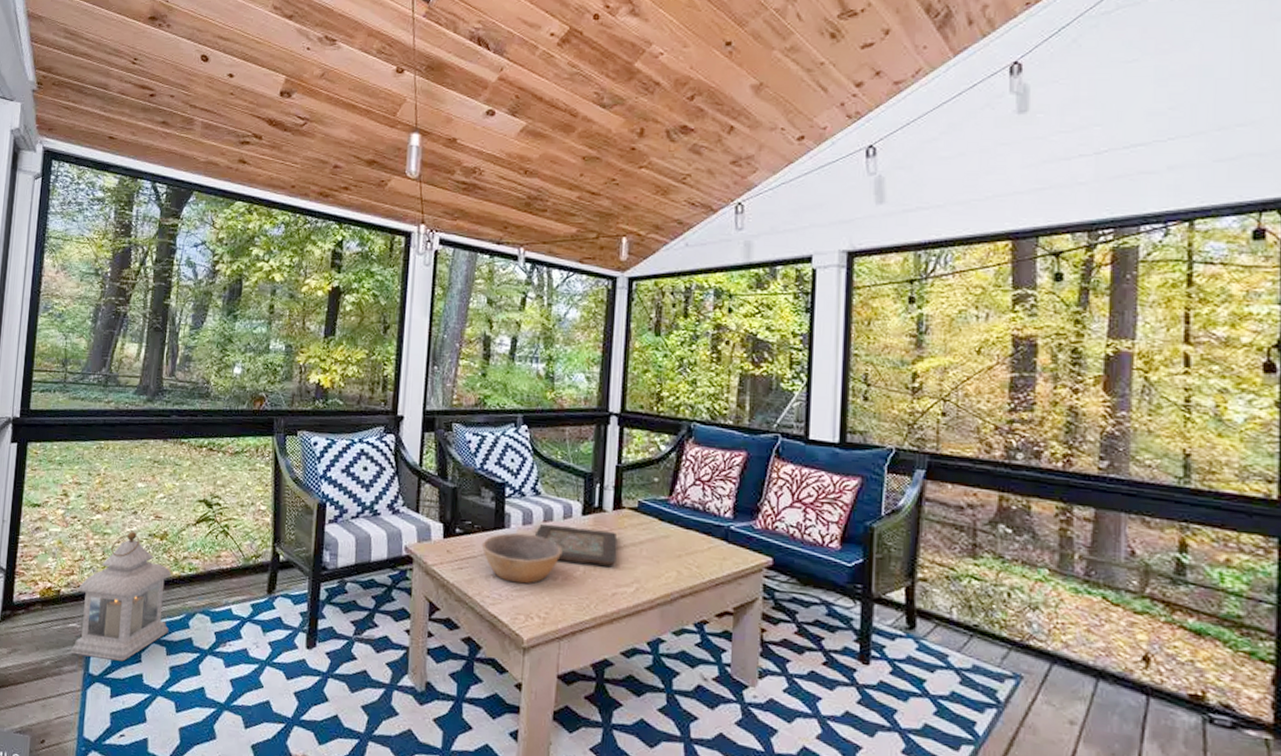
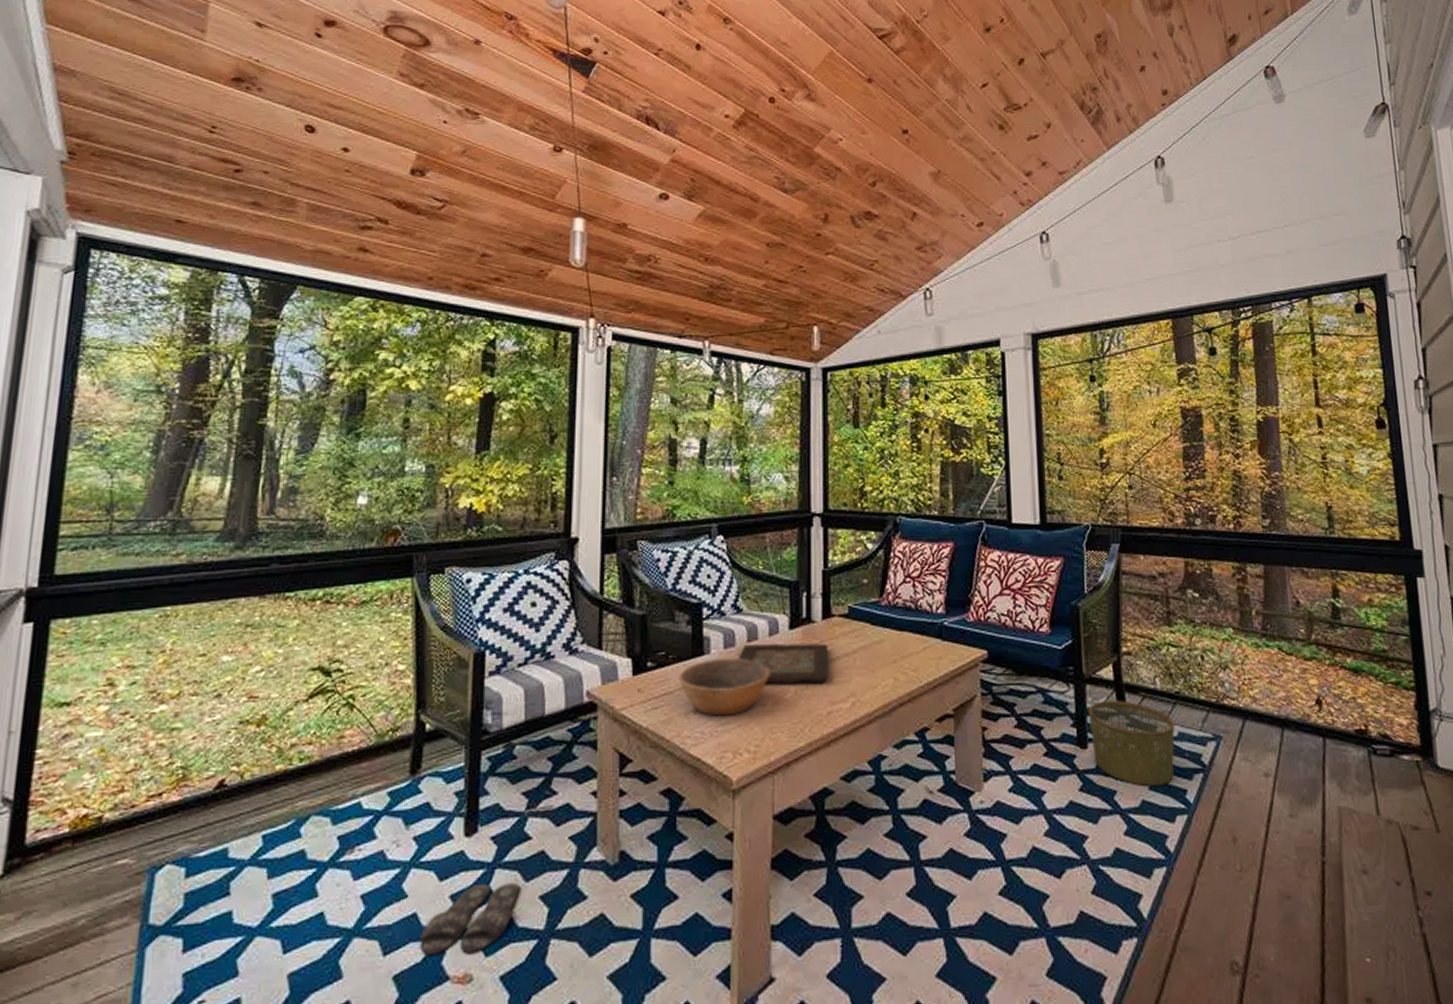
lantern: present [71,531,172,662] -> none [119,721,274,903]
slippers: none [271,687,347,741] -> present [420,883,520,957]
basket: none [874,621,970,714] -> present [1088,700,1175,787]

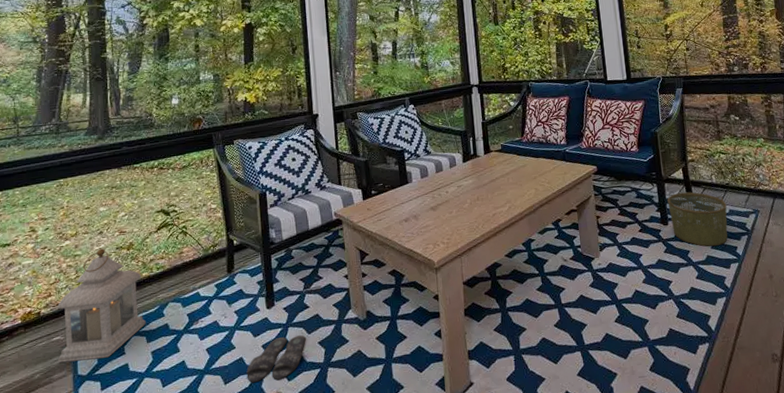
lantern: none [119,721,274,903] -> present [57,248,146,363]
bowl: present [678,657,771,716] -> none [393,183,453,222]
decorative tray: present [739,643,830,684] -> none [431,170,492,199]

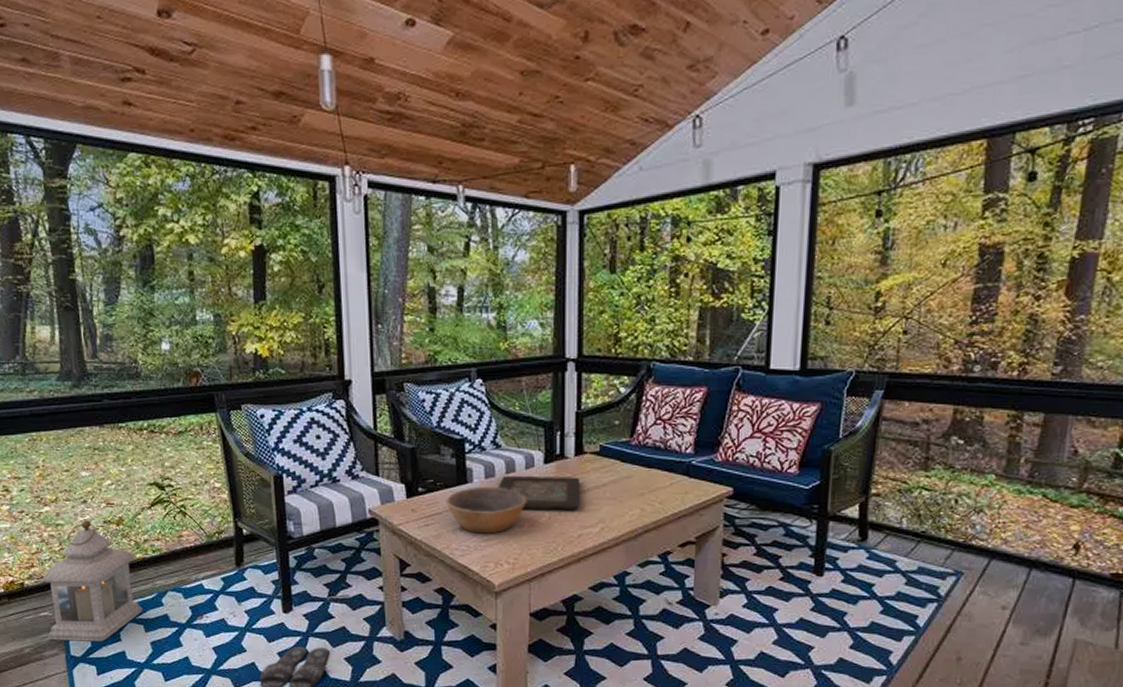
bowl: none [393,183,453,222] -> present [445,486,527,534]
decorative tray: none [431,170,492,199] -> present [499,475,581,510]
basket: present [667,192,728,247] -> none [828,536,916,612]

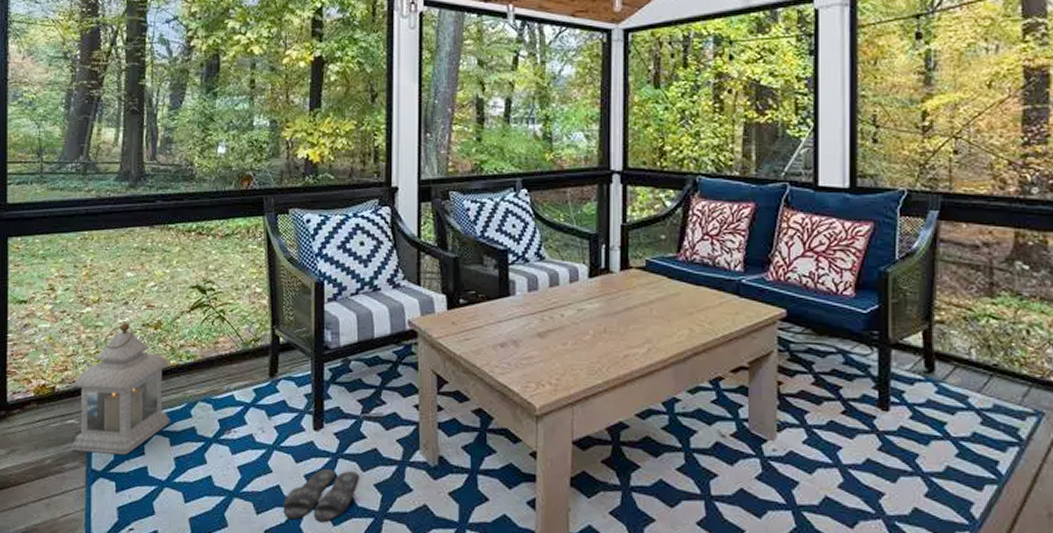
bowl: present [445,486,527,534] -> none [487,299,571,351]
decorative tray: present [499,475,581,510] -> none [542,289,627,328]

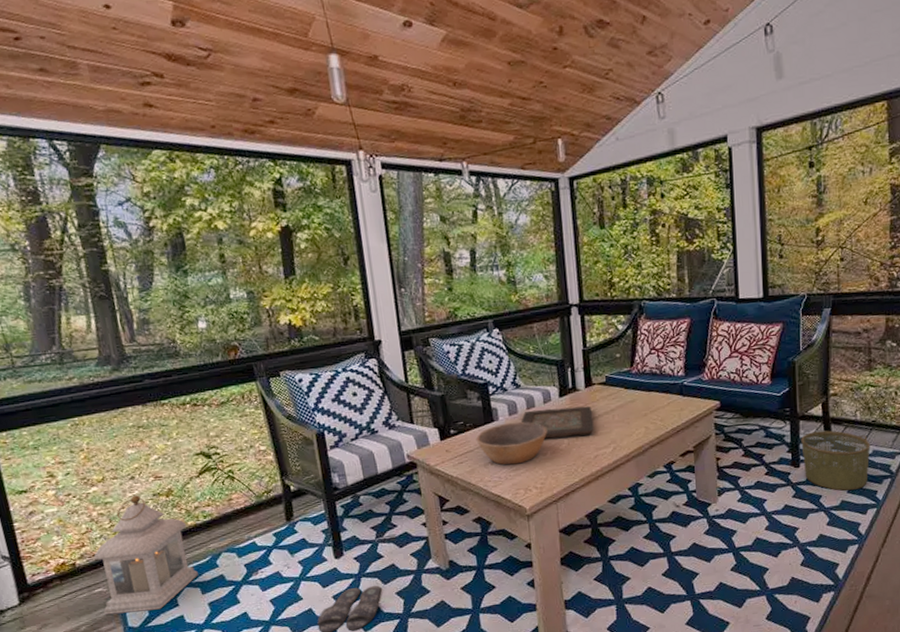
bowl: none [487,299,571,351] -> present [476,421,548,465]
decorative tray: none [542,289,627,328] -> present [522,406,594,439]
basket: none [892,366,990,455] -> present [801,430,871,491]

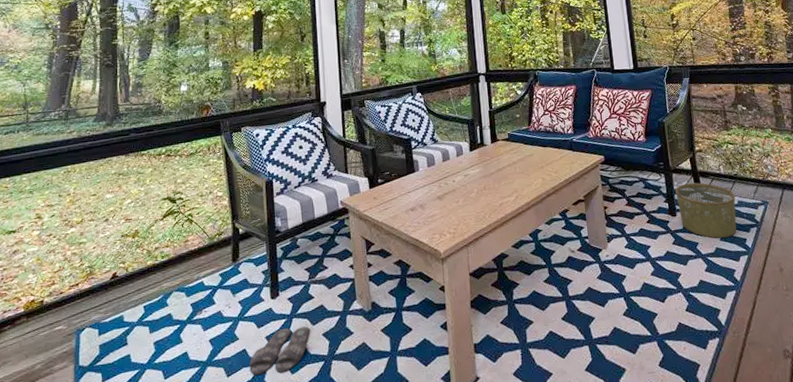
lantern: present [94,495,198,615] -> none [60,236,149,353]
bowl: present [476,421,548,465] -> none [399,172,460,212]
decorative tray: present [522,406,594,439] -> none [438,159,499,188]

